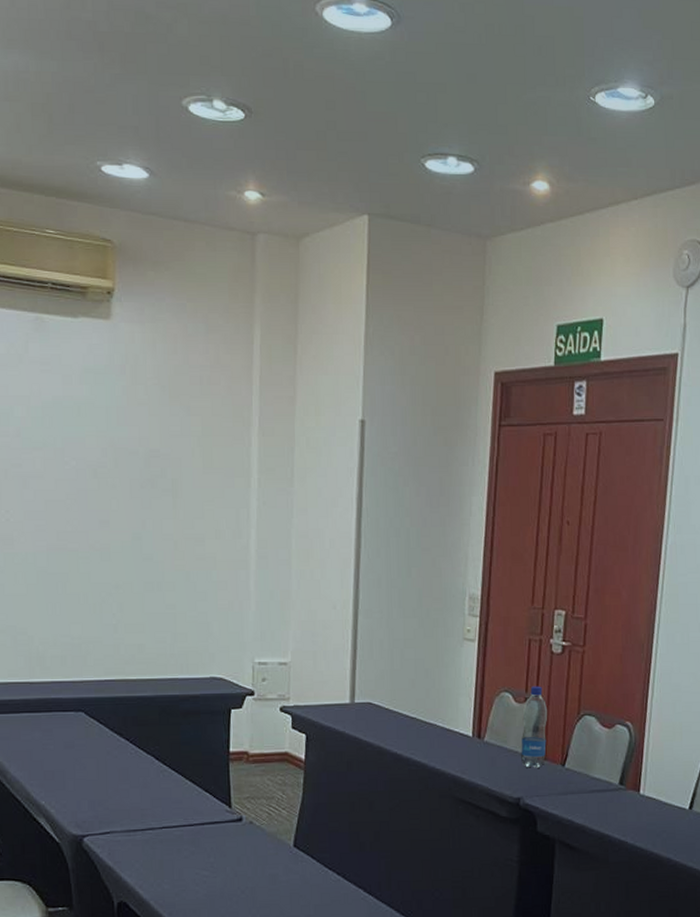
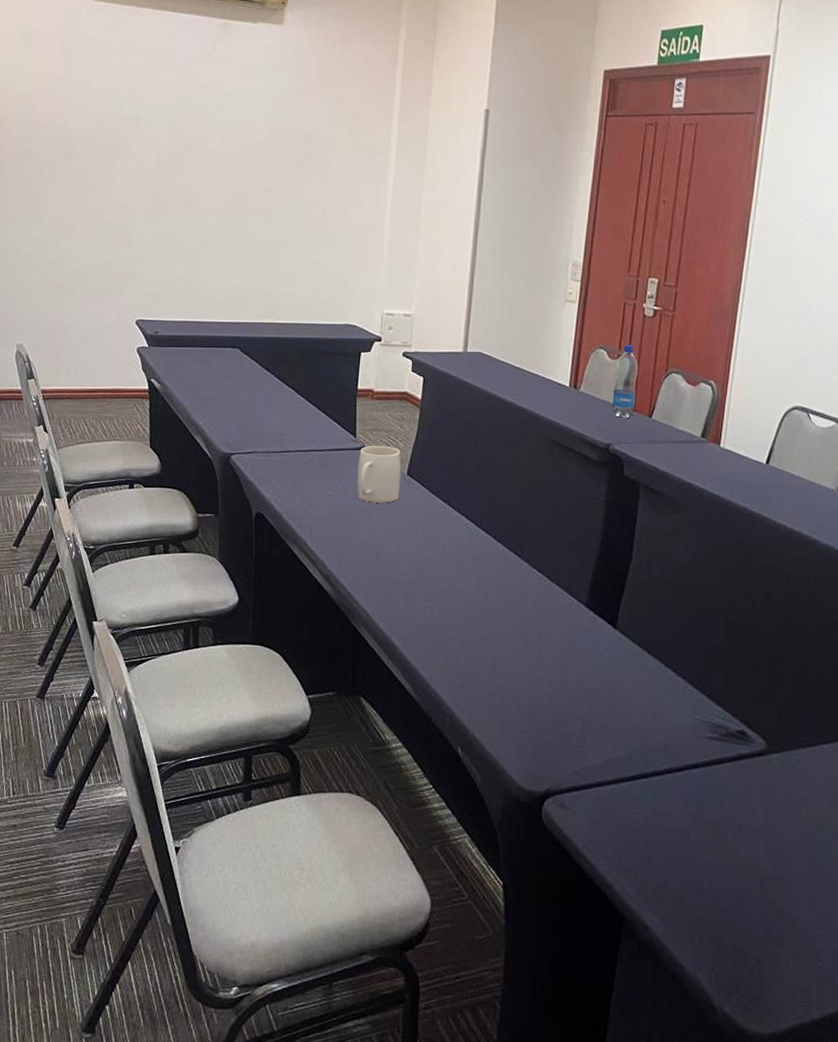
mug: none [235,815,287,881] -> present [357,445,402,503]

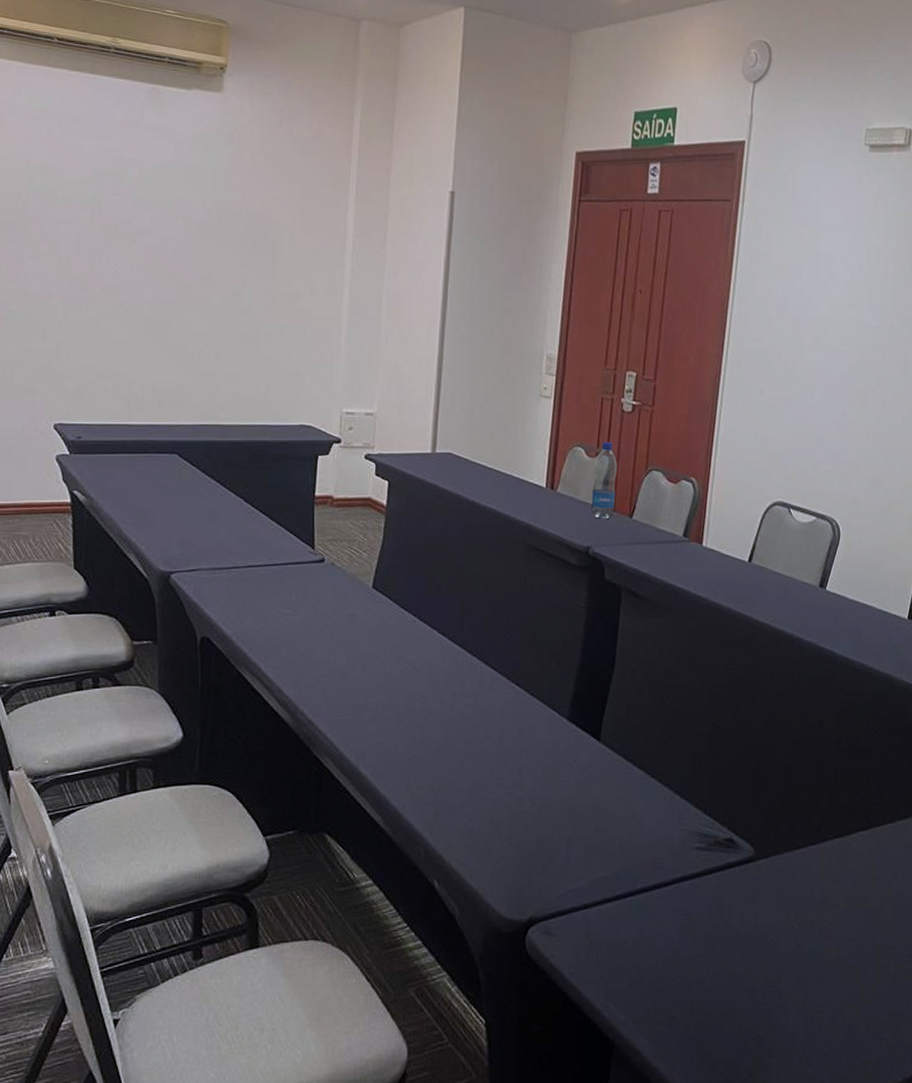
mug: present [357,445,402,503] -> none [316,557,366,620]

